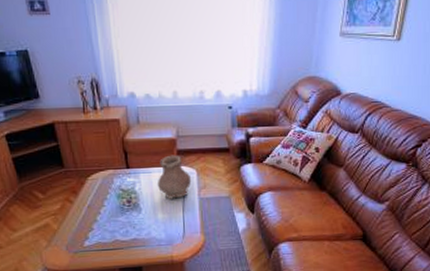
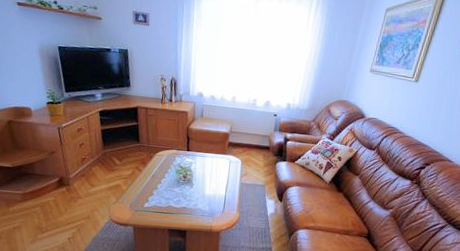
vase: present [158,155,192,199] -> none [209,145,237,180]

